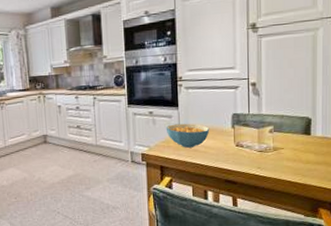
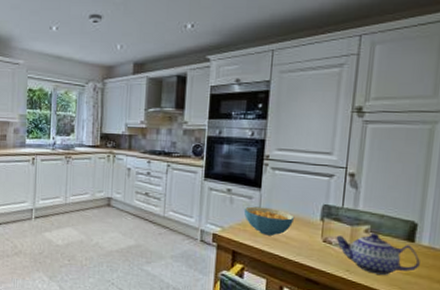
teapot: none [246,132,317,167] -> present [336,233,420,275]

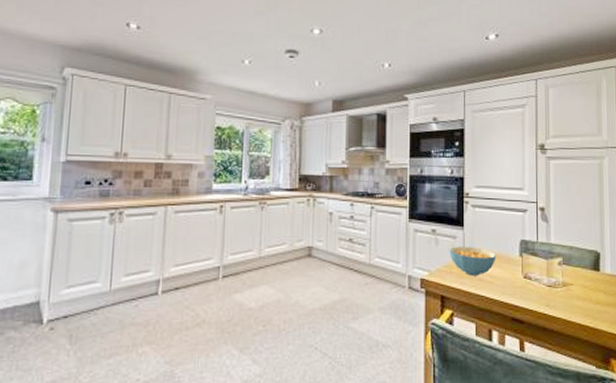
teapot: present [336,233,420,275] -> none [535,265,606,306]

